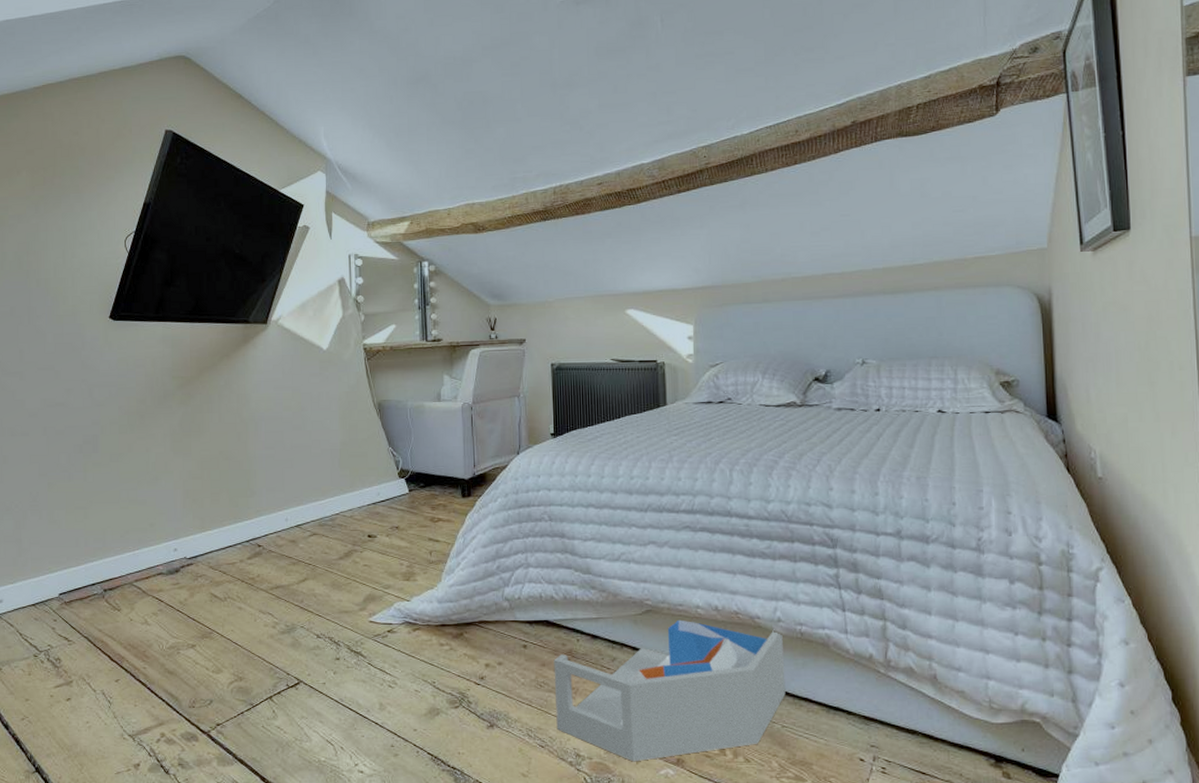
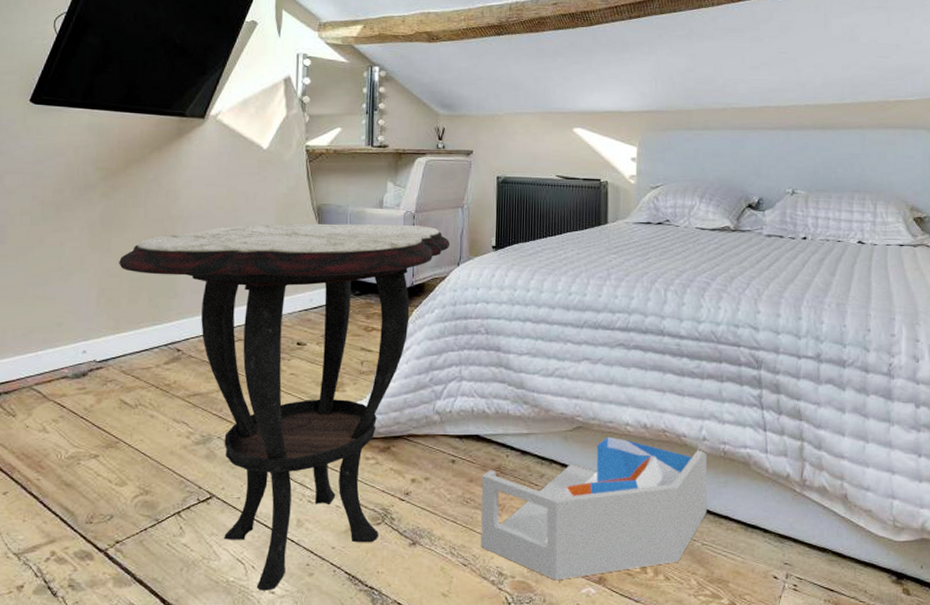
side table: none [200,416,509,770] -> present [119,223,450,591]

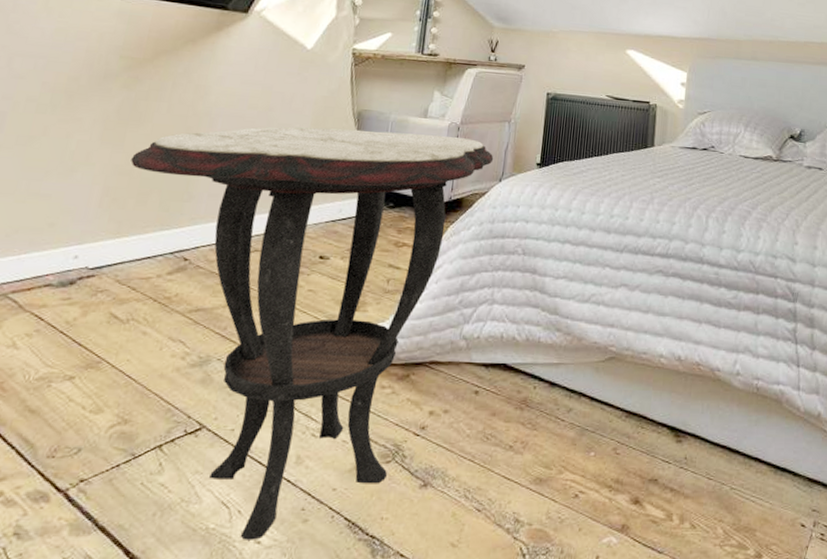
storage bin: present [480,436,708,581] -> none [498,369,740,529]

